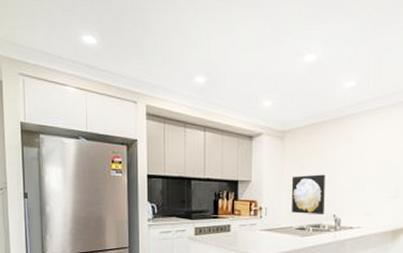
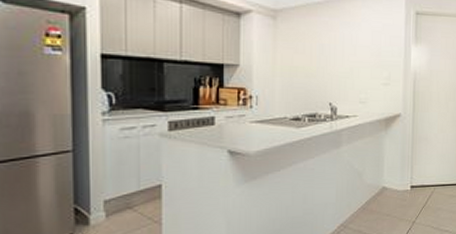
wall art: present [291,174,325,214] -> none [285,59,321,103]

